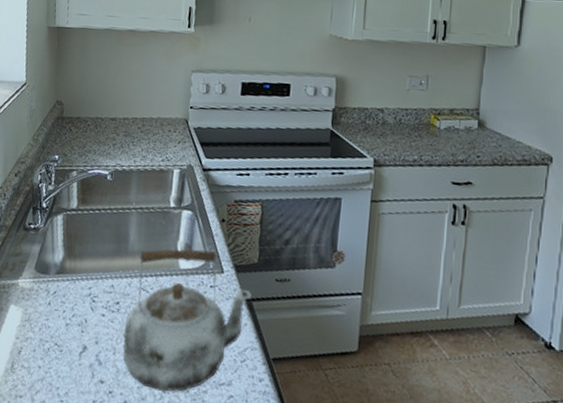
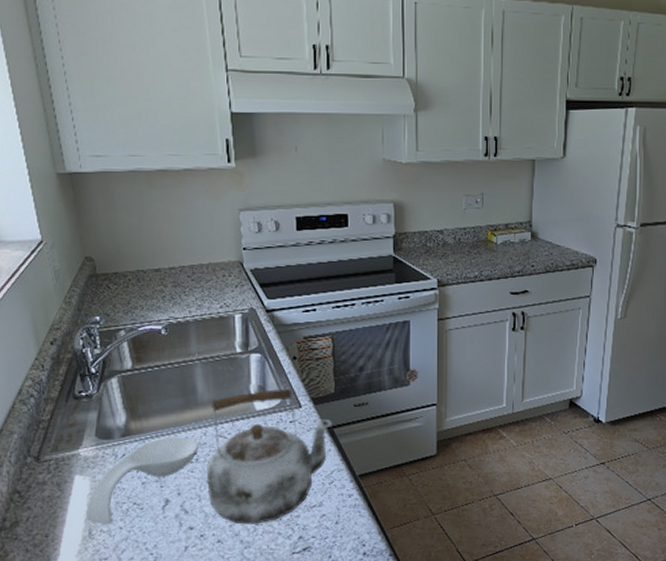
spoon rest: none [12,281,122,361] -> present [87,437,199,525]

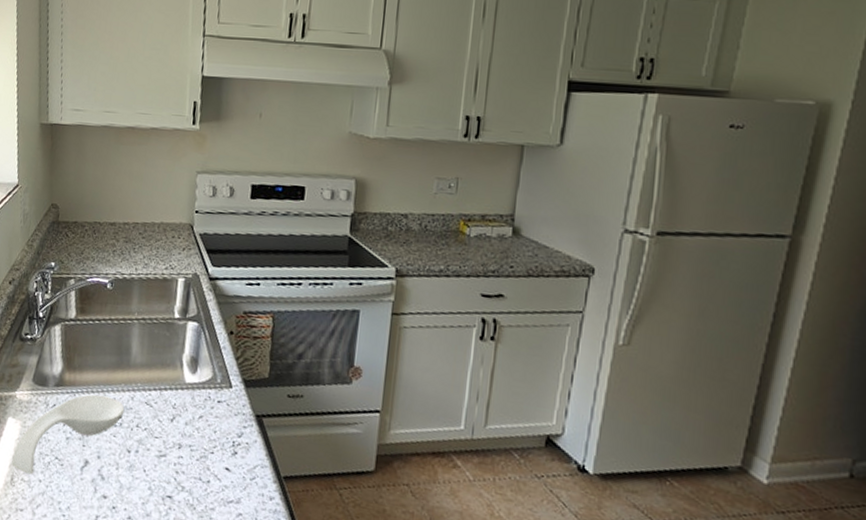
kettle: present [206,387,332,524] -> none [126,361,262,509]

